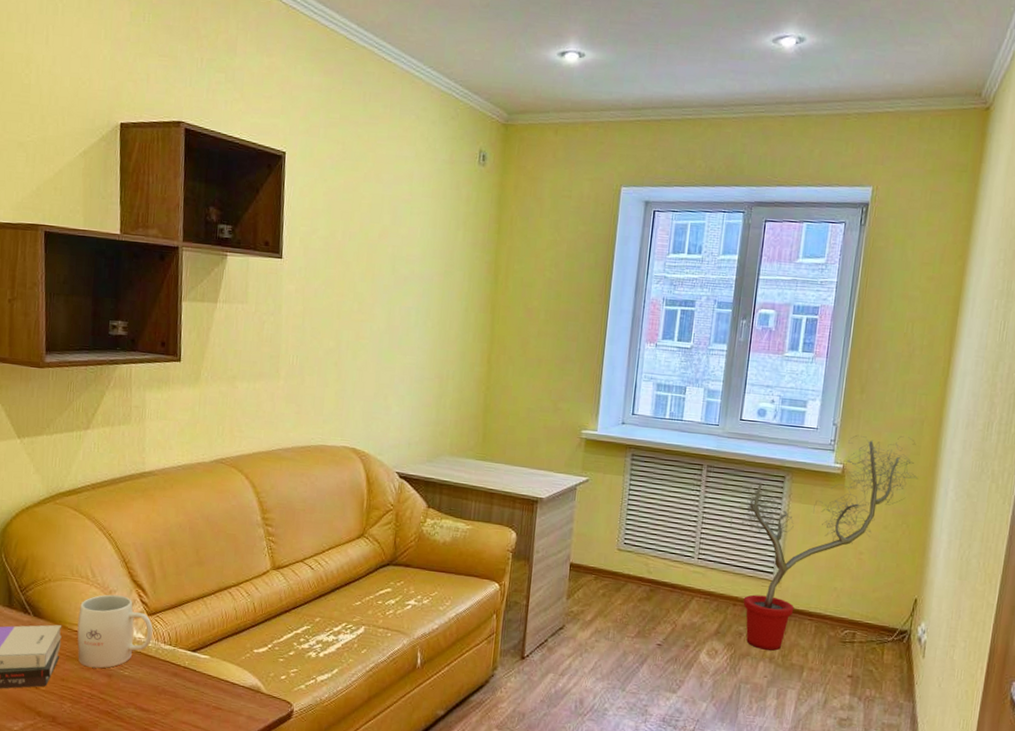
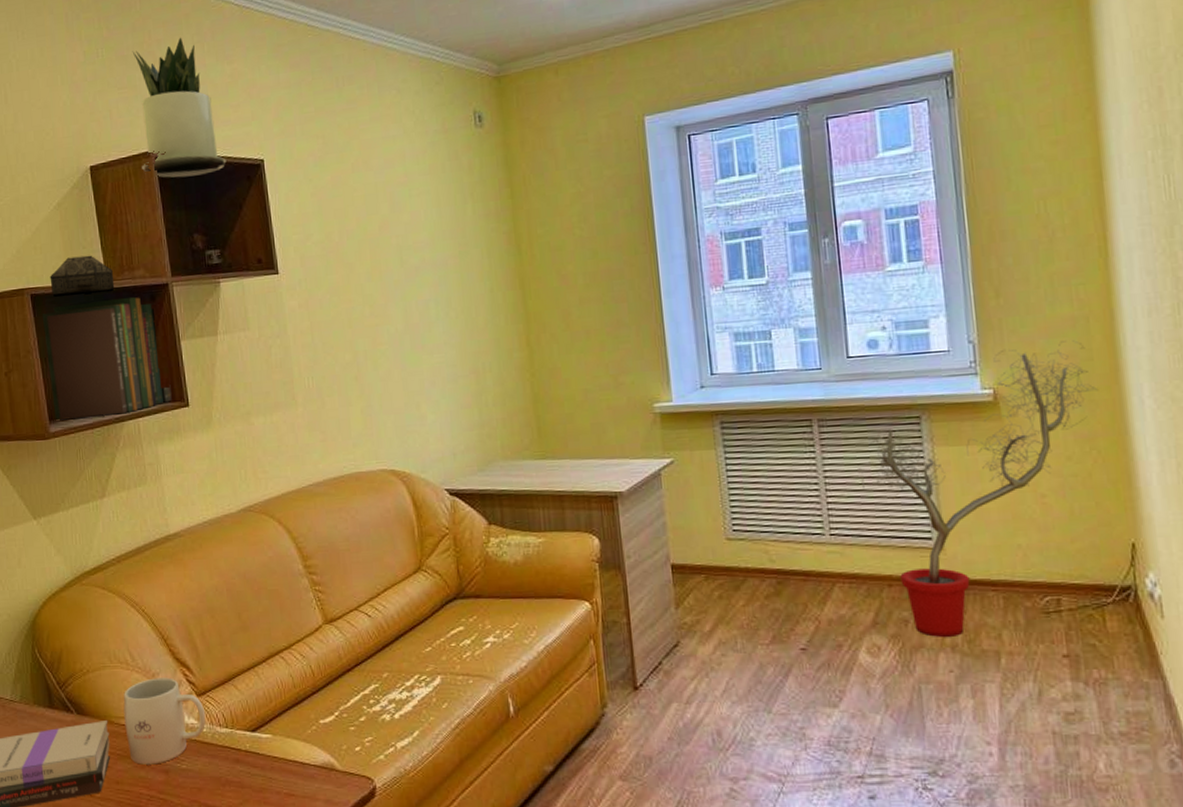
books: none [52,247,167,358] -> present [42,296,172,420]
decorative box: none [65,204,128,244] -> present [50,255,115,298]
planter: none [170,20,251,154] -> present [132,37,226,178]

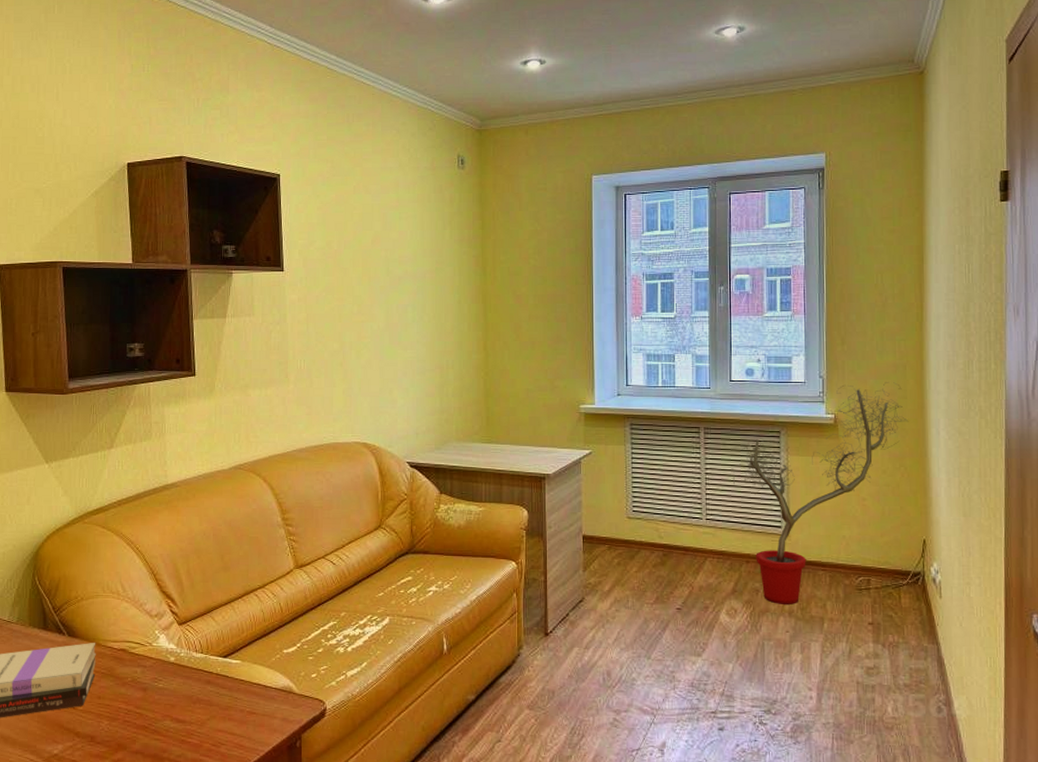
books: present [42,296,172,420] -> none [71,278,181,379]
decorative box: present [50,255,115,298] -> none [81,239,140,272]
mug: present [123,677,206,765] -> none [111,607,185,683]
planter: present [132,37,226,178] -> none [173,63,248,182]

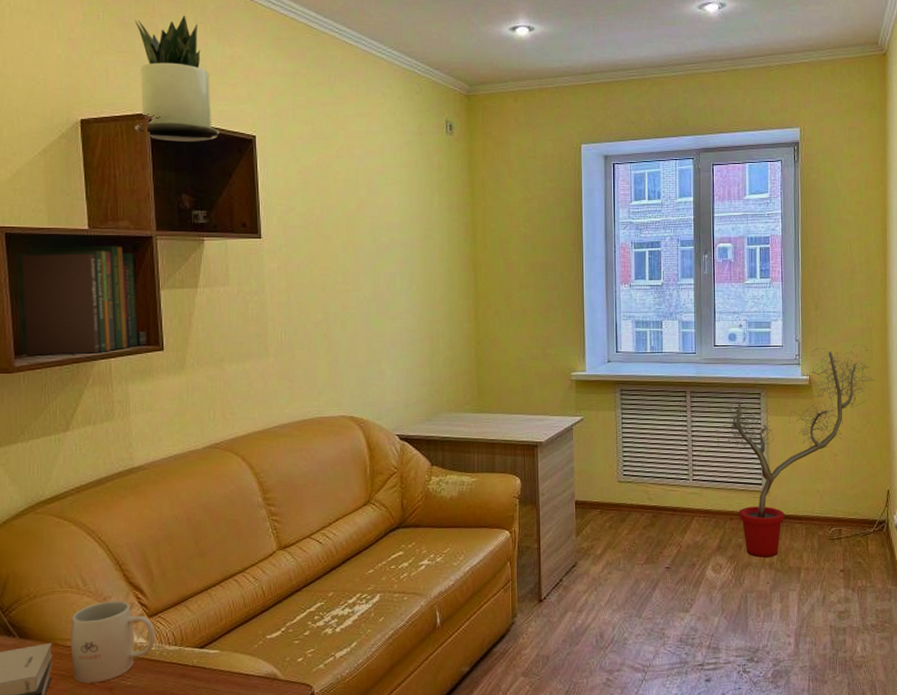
books: none [71,278,181,379] -> present [15,245,147,356]
mug: none [111,607,185,683] -> present [70,600,156,684]
planter: none [173,63,248,182] -> present [134,15,220,142]

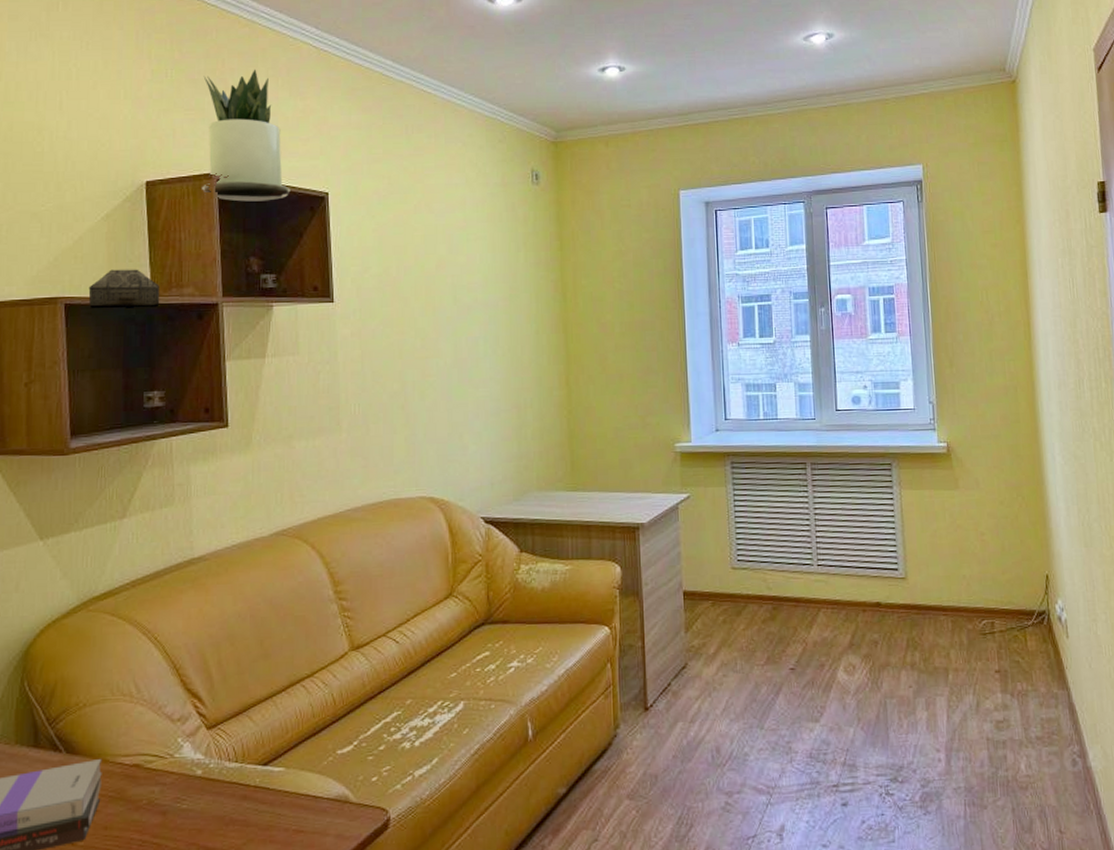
books: present [15,245,147,356] -> none [75,314,211,436]
decorative box: none [28,202,97,239] -> present [88,269,160,309]
mug: present [70,600,156,684] -> none [121,710,215,807]
potted tree: present [717,344,875,558] -> none [843,405,1024,656]

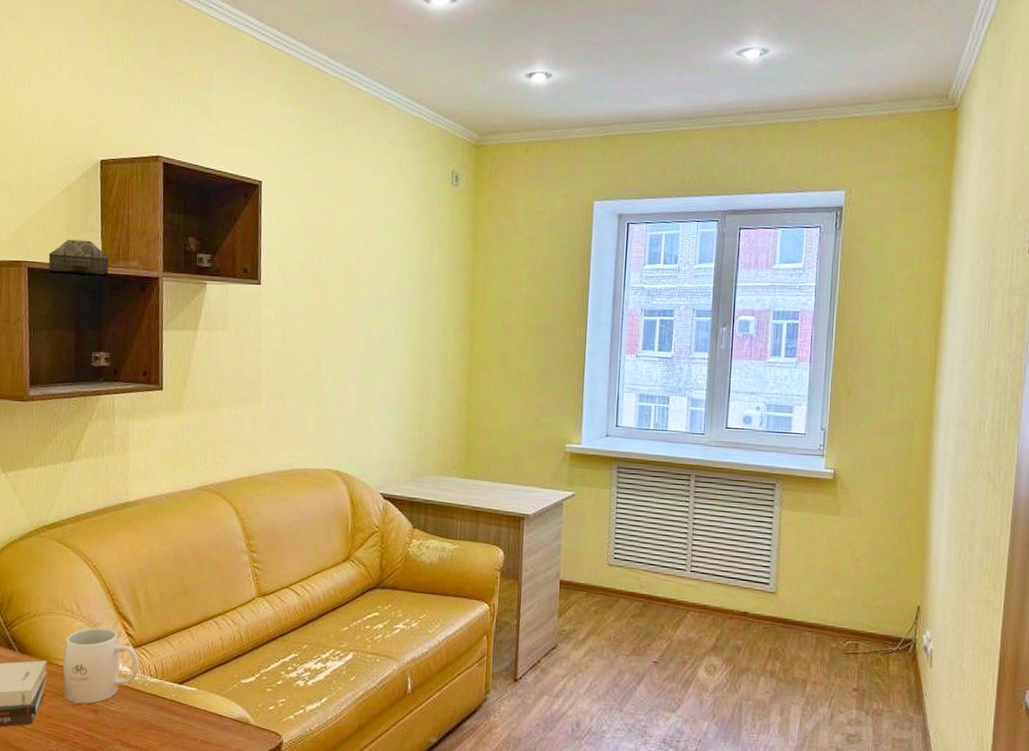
mug: none [121,710,215,807] -> present [62,627,139,704]
planter: present [202,69,291,202] -> none [149,58,228,186]

